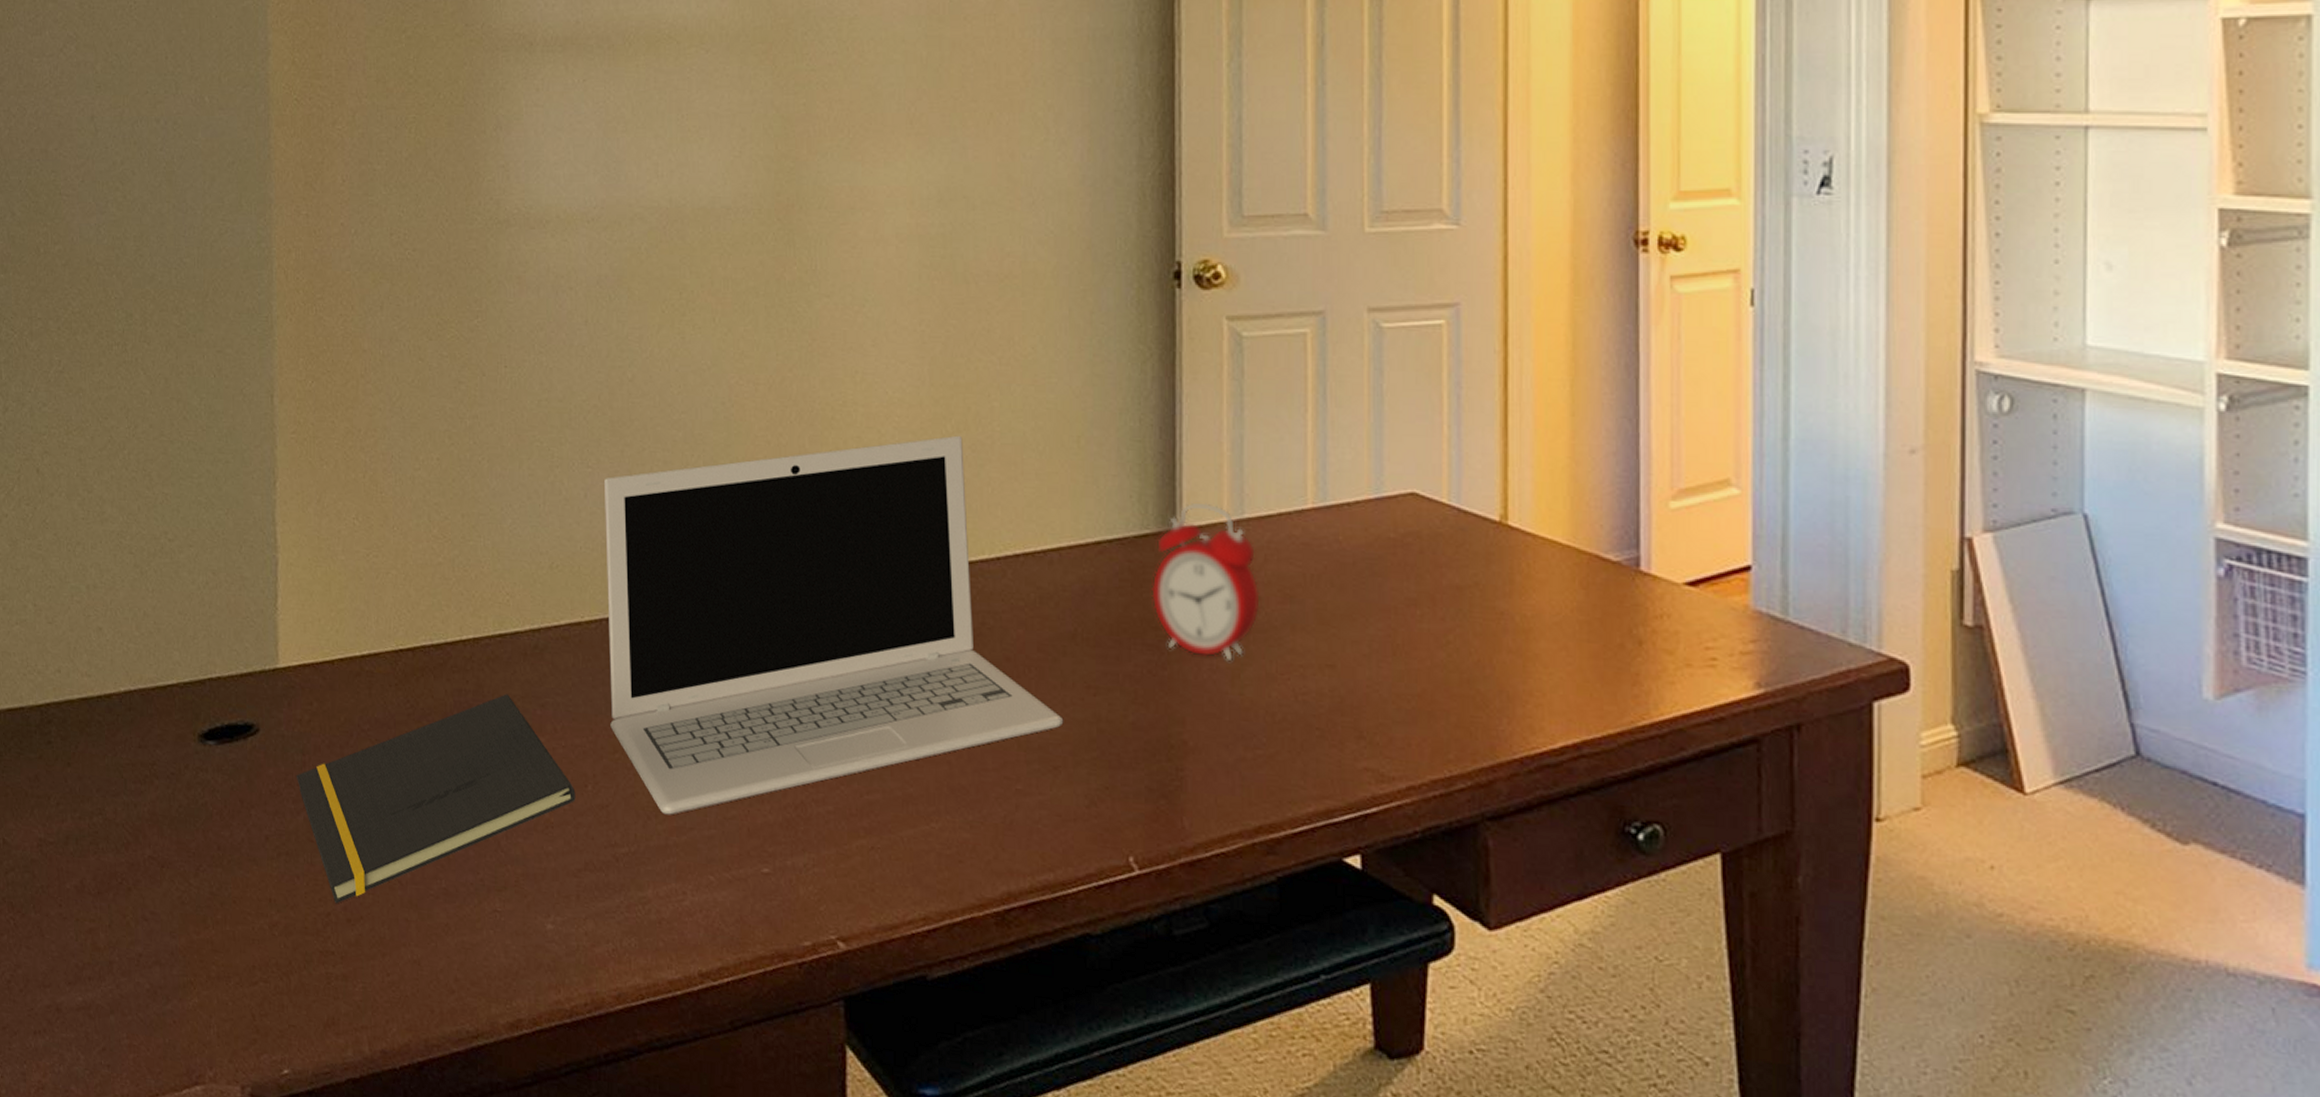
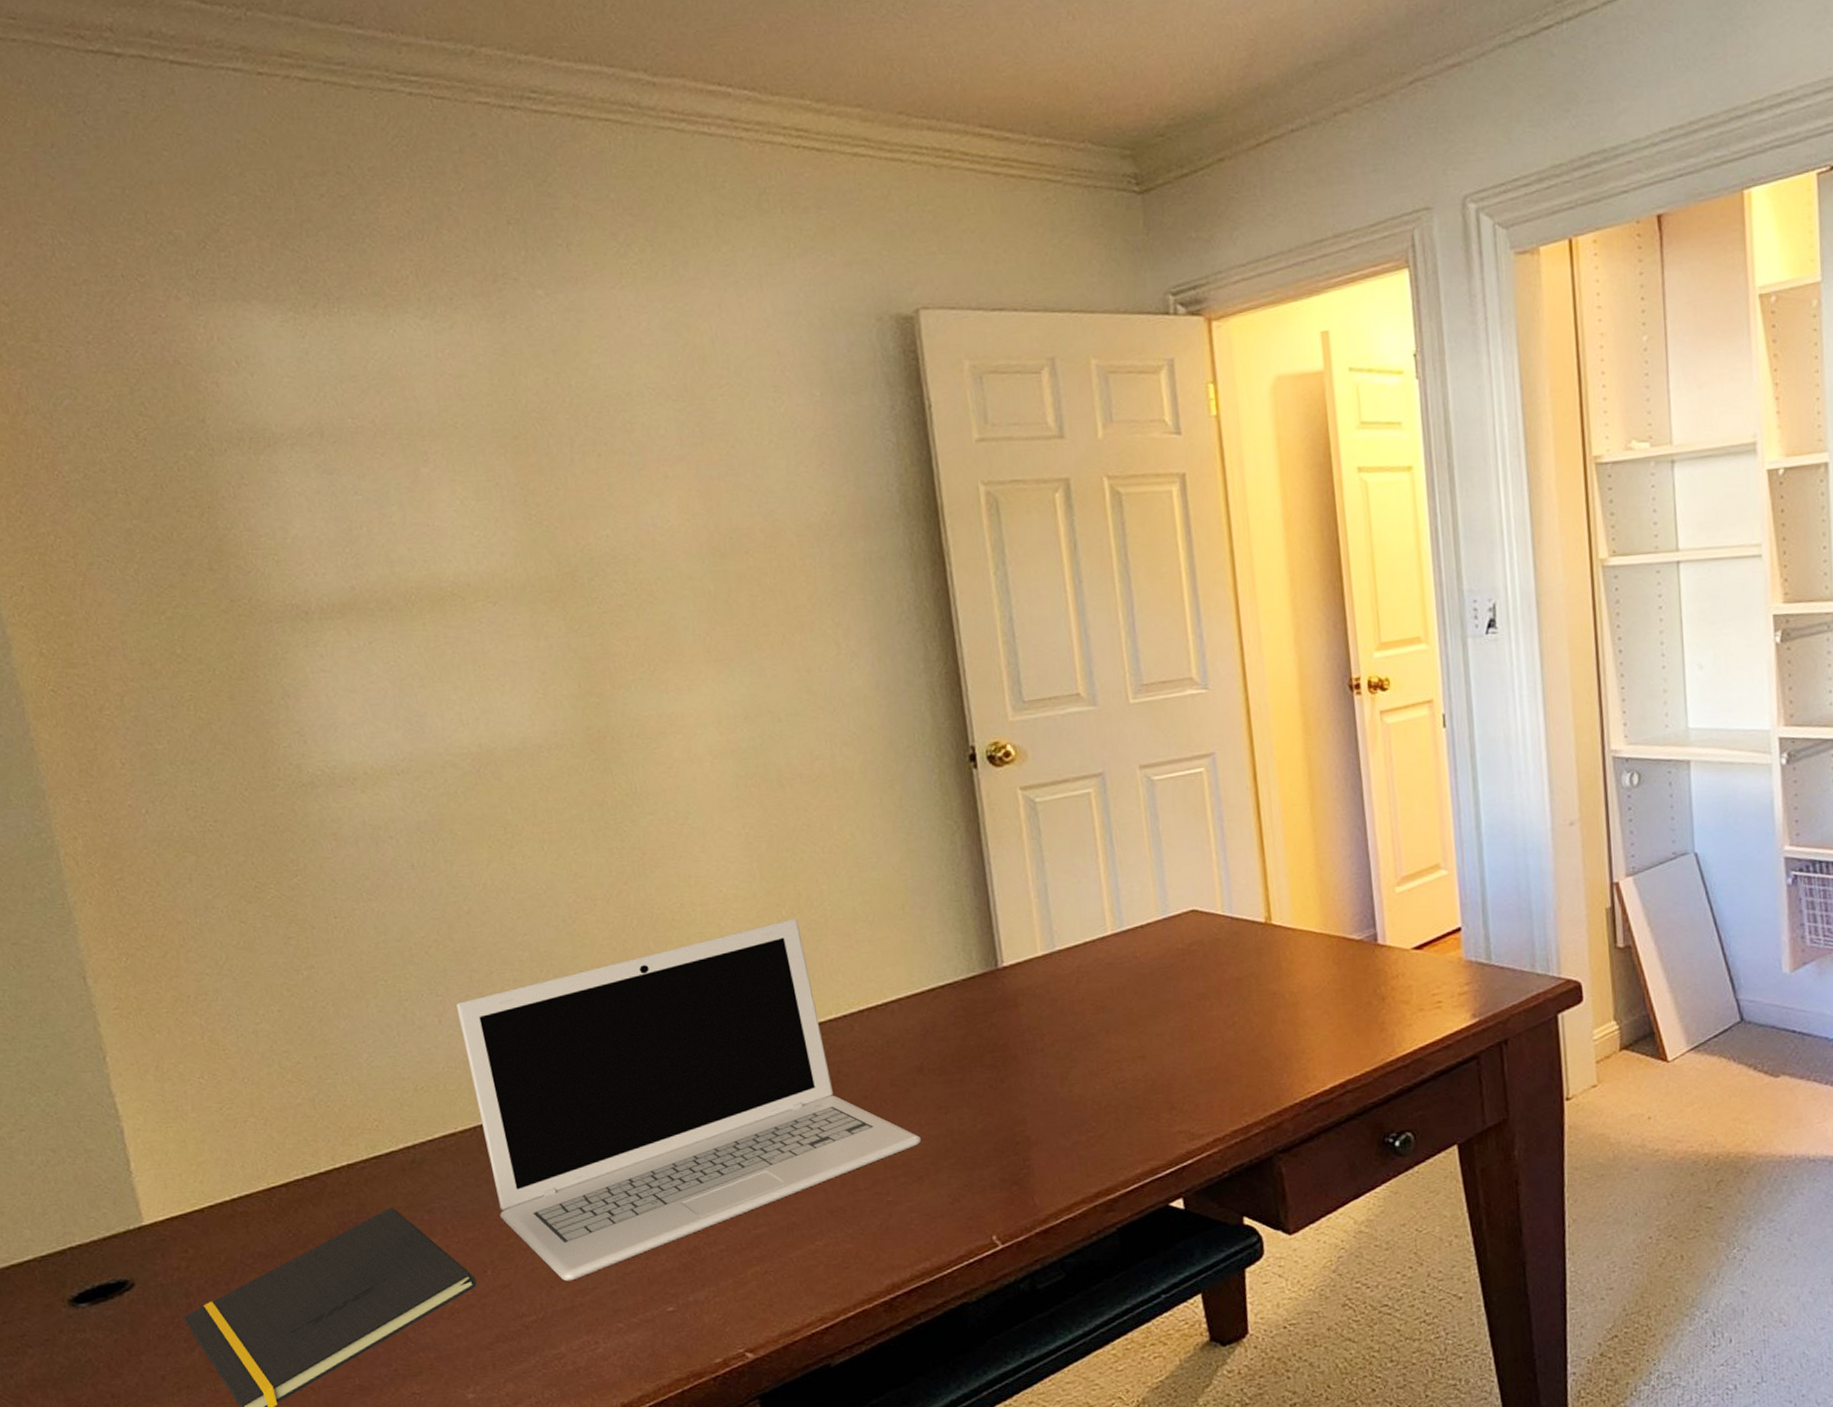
alarm clock: present [1152,502,1260,662] -> none [983,943,1078,1068]

